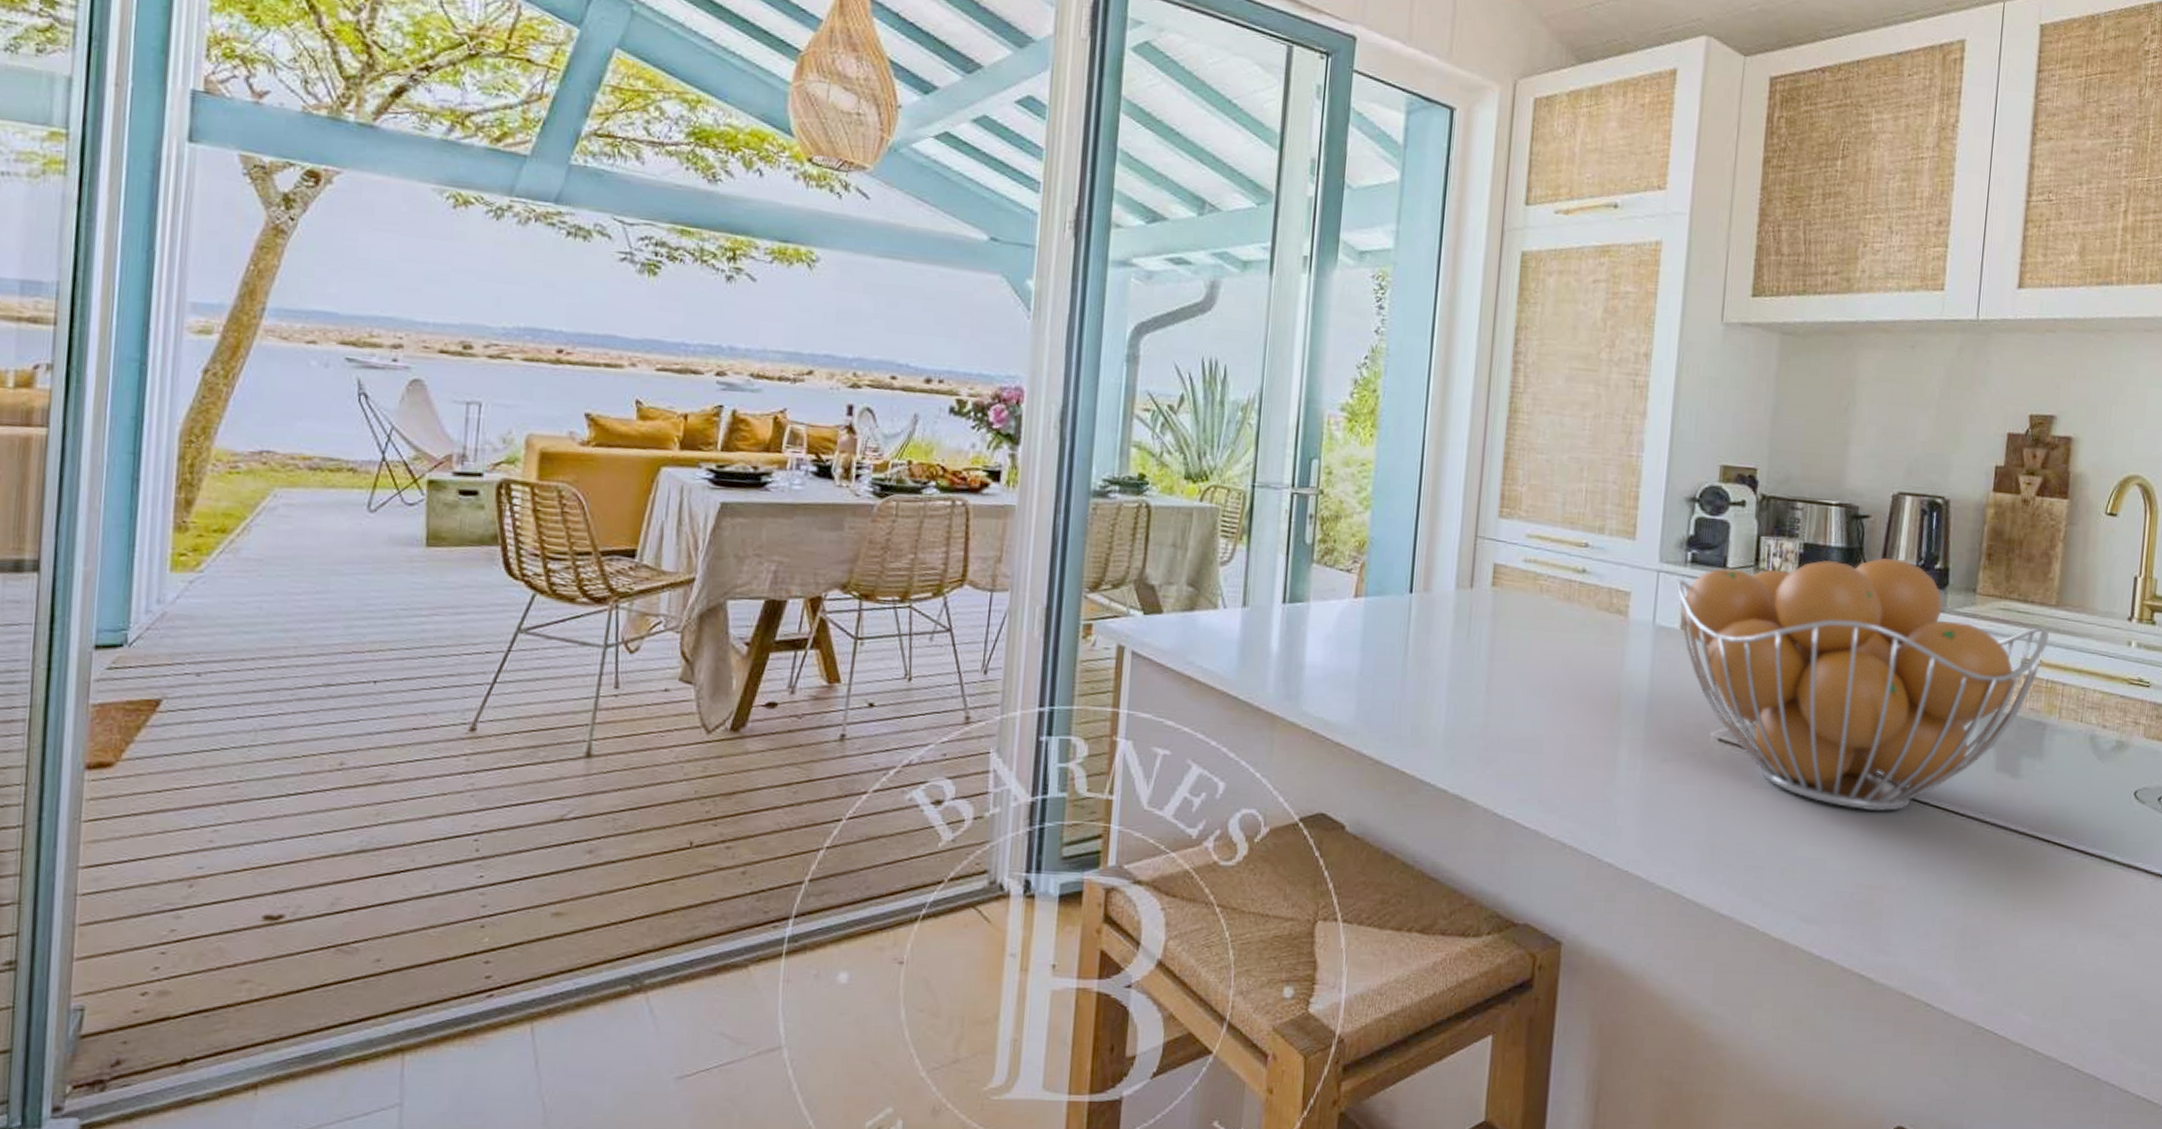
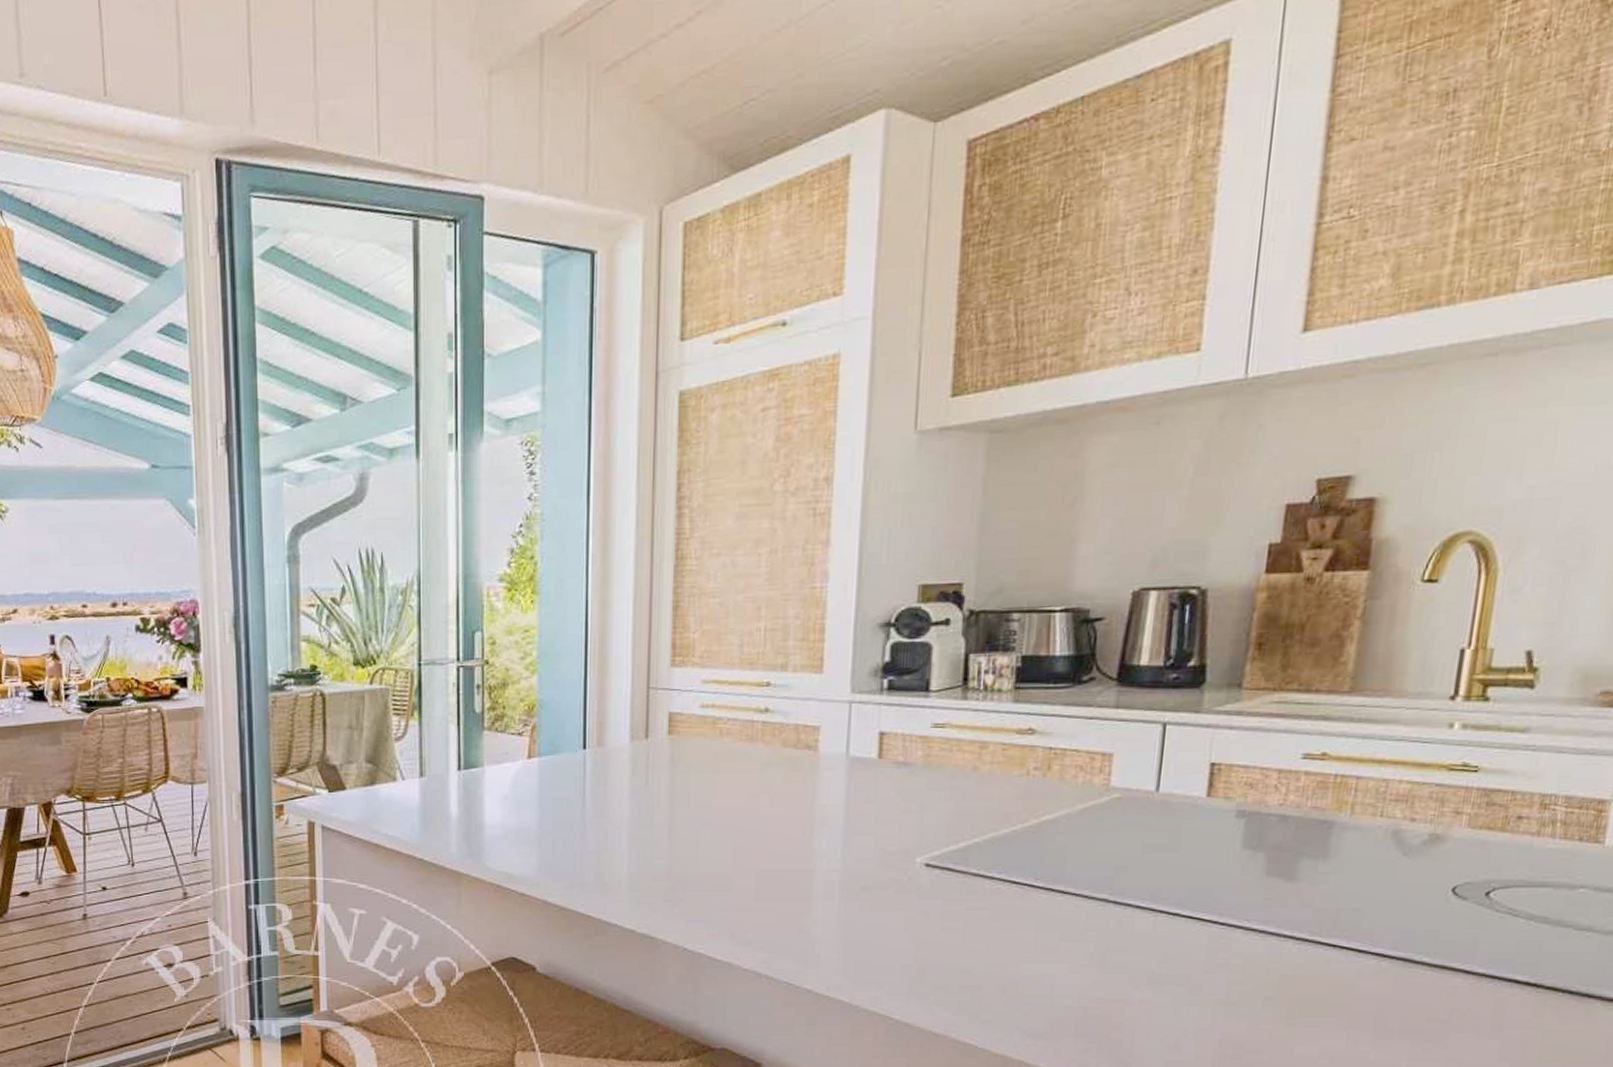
fruit basket: present [1677,558,2049,812] -> none [872,661,1340,926]

